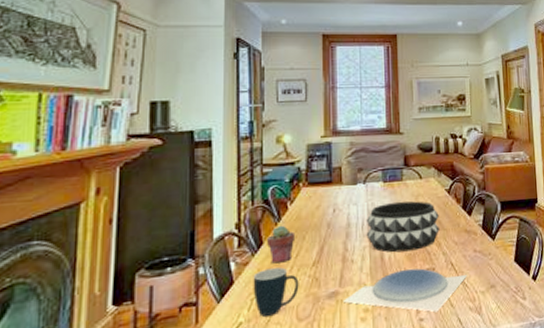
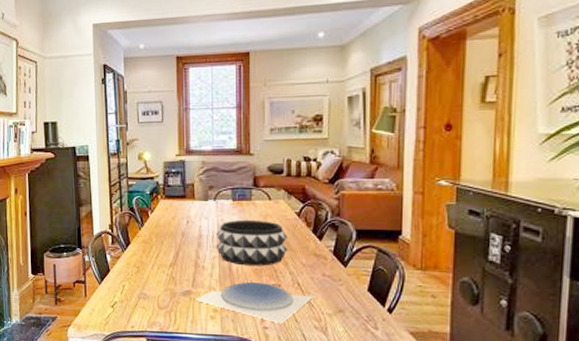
mug: present [253,267,299,317] -> none [123,264,159,301]
potted succulent: present [266,225,296,264] -> none [132,230,156,261]

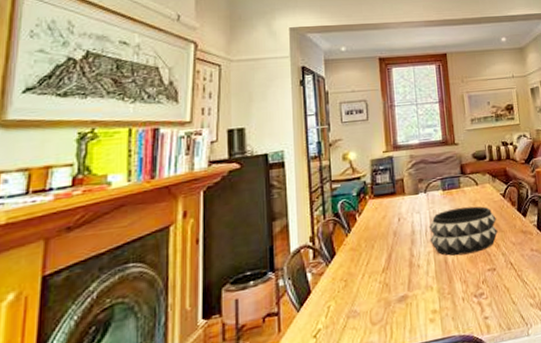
plate: present [195,282,315,324] -> none [412,269,527,310]

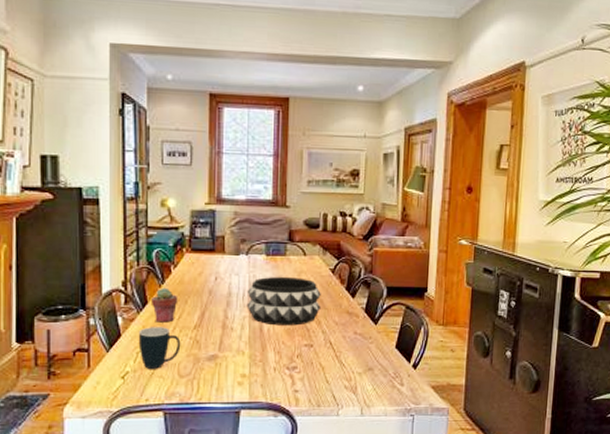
mug: none [328,275,371,323] -> present [138,327,181,369]
potted succulent: none [338,236,366,273] -> present [150,287,178,323]

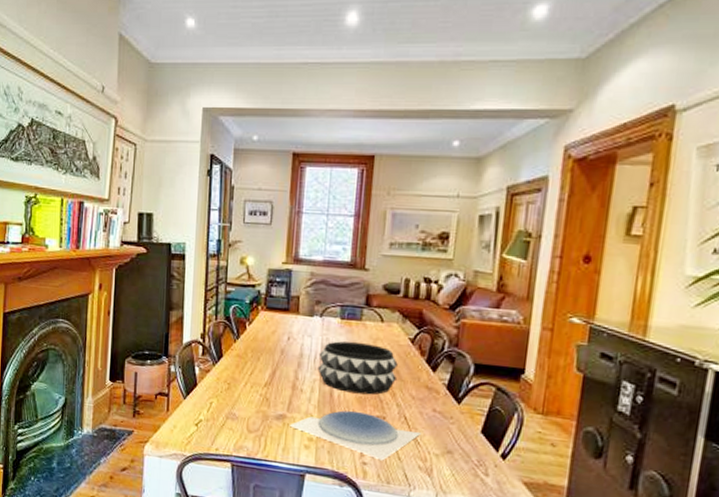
mug: present [138,327,181,369] -> none [212,379,252,421]
potted succulent: present [150,287,178,323] -> none [225,342,252,378]
plate: none [221,343,346,386] -> present [289,410,422,461]

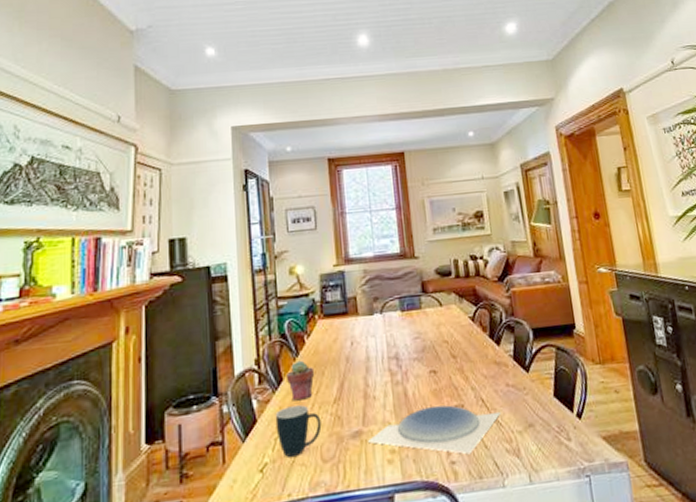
mug: none [212,379,252,421] -> present [275,405,322,457]
potted succulent: none [225,342,252,378] -> present [285,360,315,401]
decorative bowl: present [317,341,398,395] -> none [385,330,466,388]

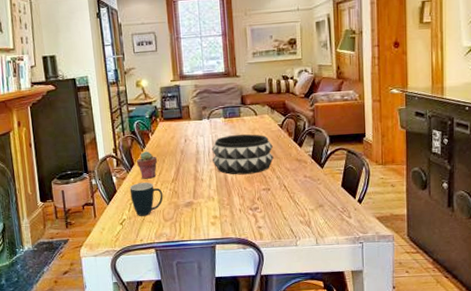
plate: present [367,405,502,455] -> none [196,188,299,223]
decorative bowl: none [385,330,466,388] -> present [211,134,274,175]

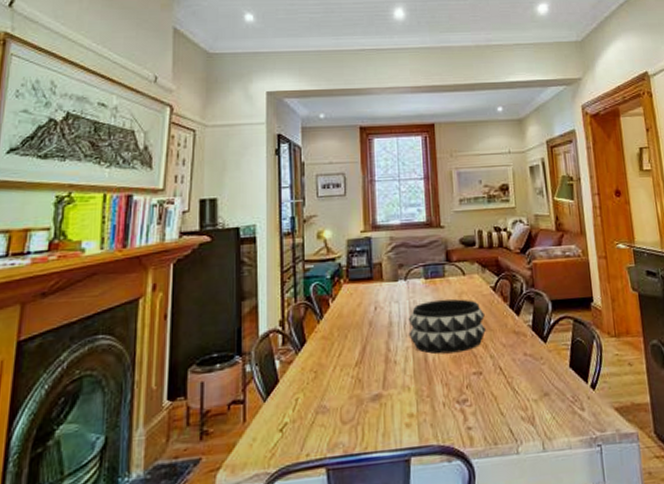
mug: present [129,182,163,216] -> none [297,367,342,418]
potted succulent: present [136,151,158,179] -> none [309,323,338,363]

